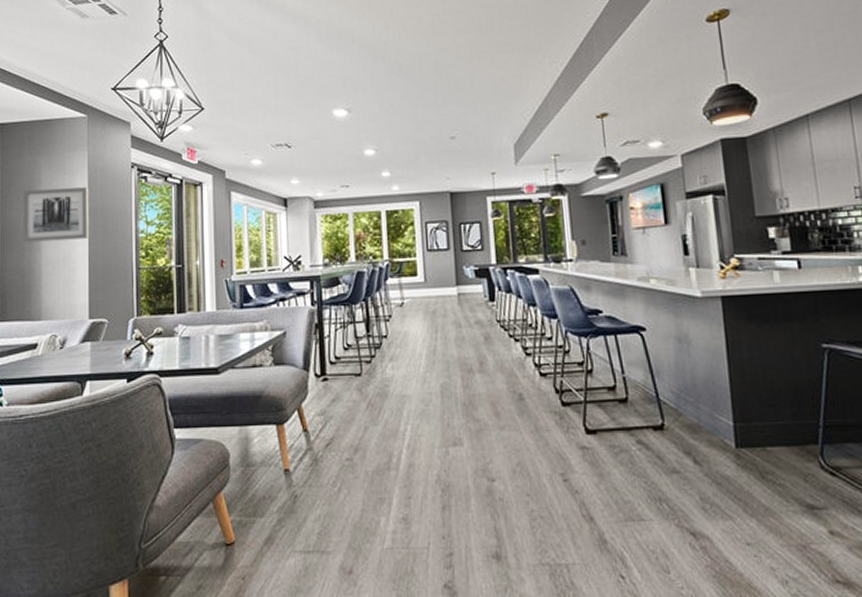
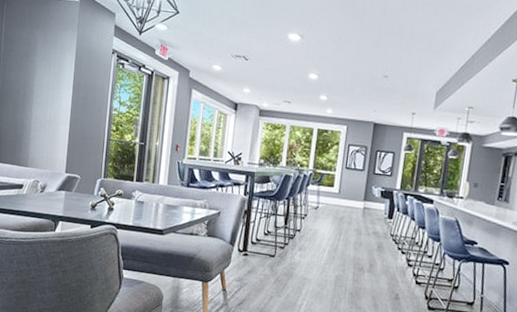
wall art: present [23,187,90,243] -> none [18,57,76,107]

